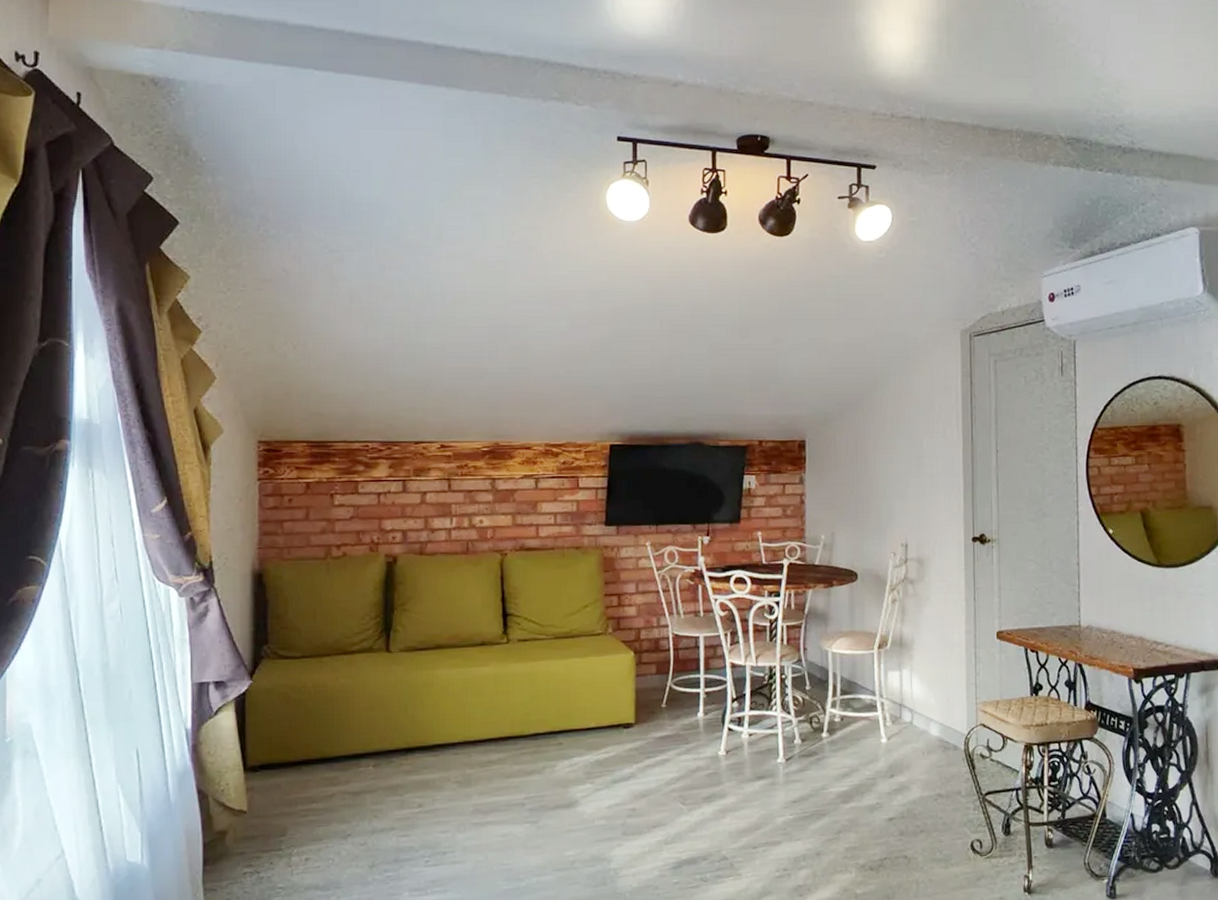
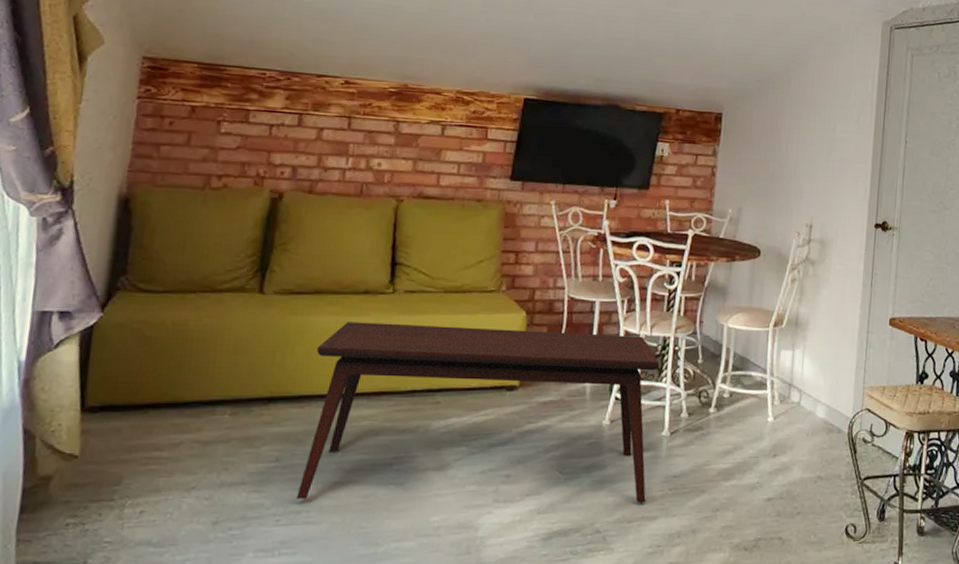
coffee table: none [441,667,768,841] -> present [296,322,659,503]

